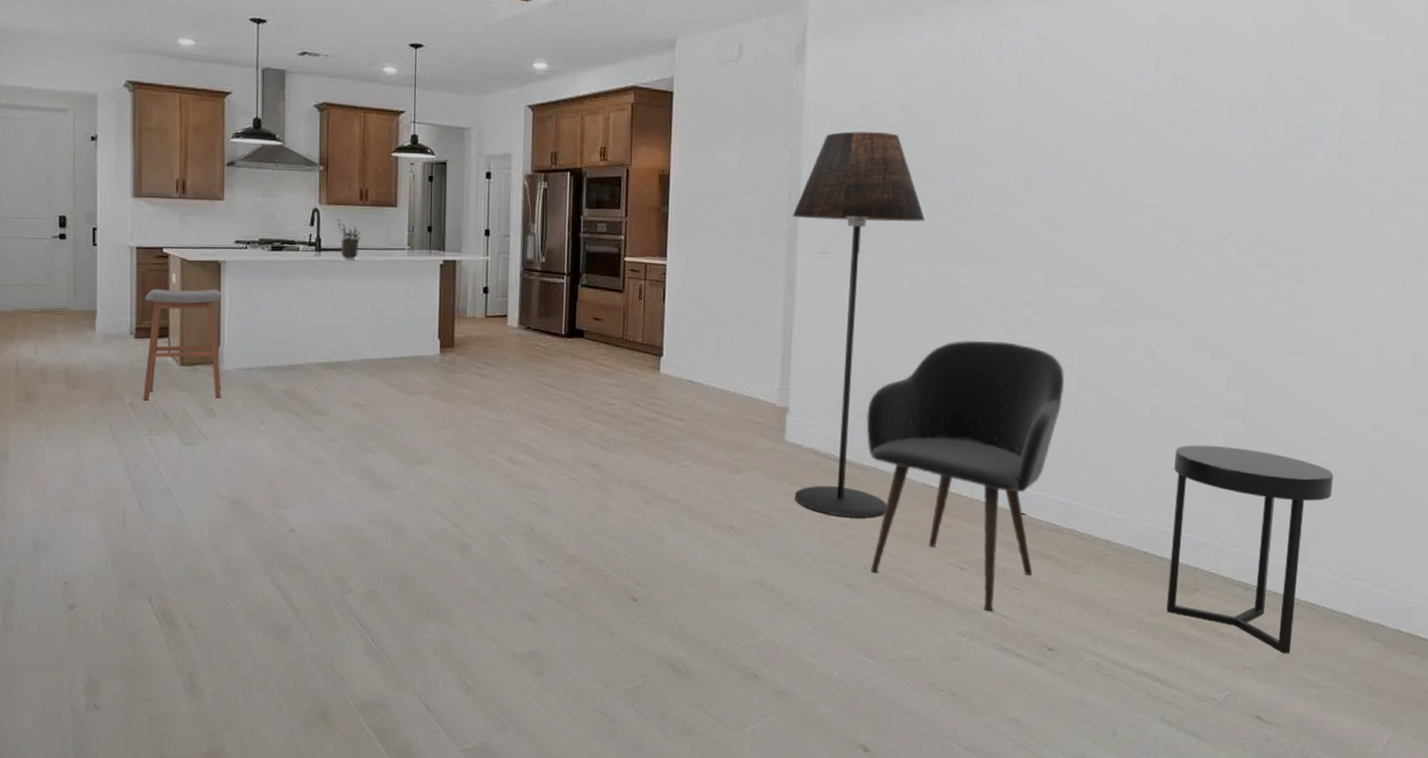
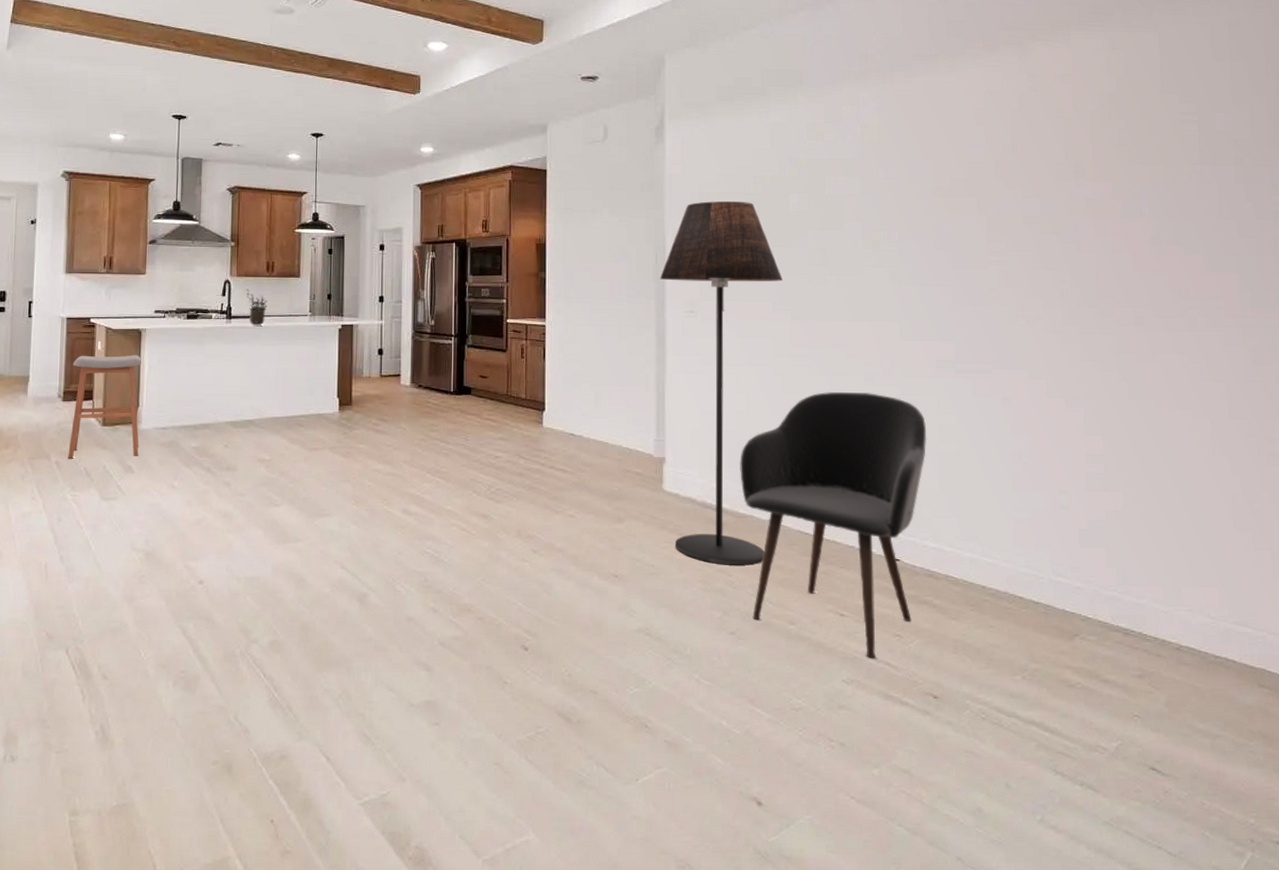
side table: present [1166,445,1334,653] -> none [1041,490,1200,700]

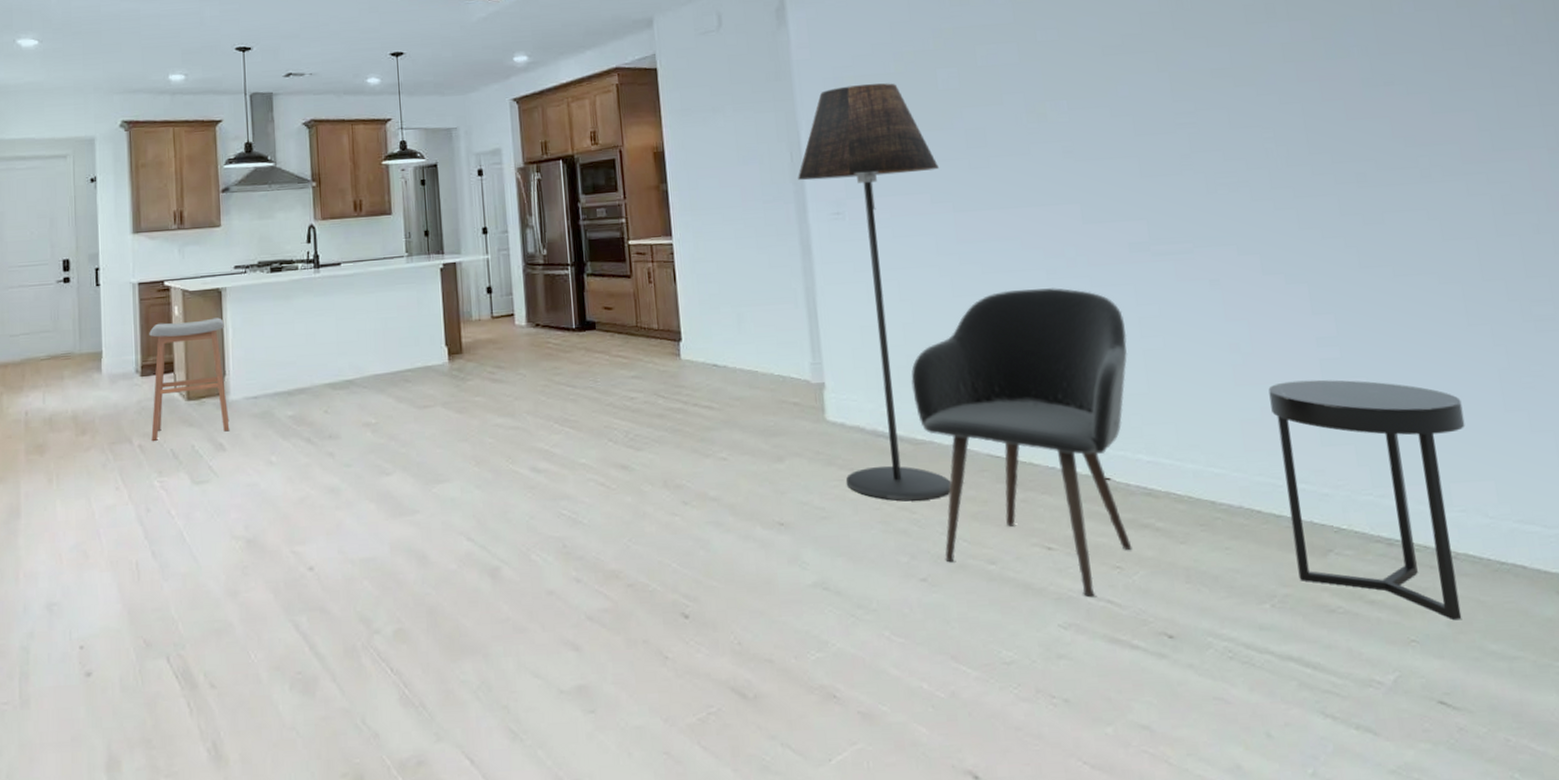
potted plant: present [246,289,268,326] -> none [333,232,359,273]
side table: none [1041,490,1200,700] -> present [1268,379,1465,619]

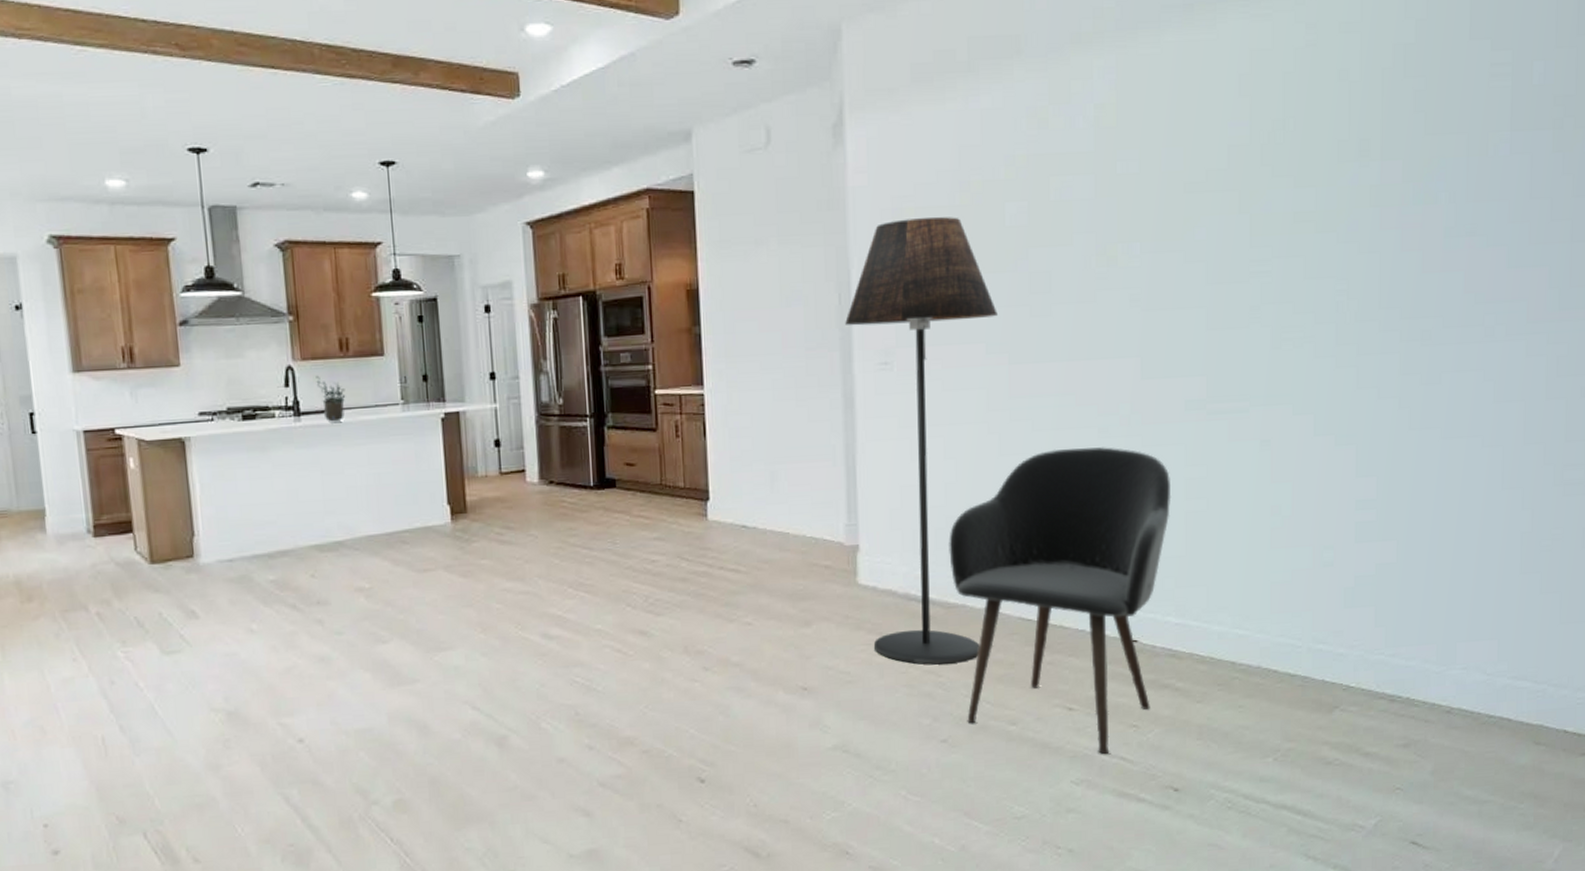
stool: present [149,317,230,441] -> none [100,471,202,608]
potted plant: none [333,232,359,273] -> present [315,375,346,422]
side table: present [1268,379,1465,619] -> none [1302,542,1482,768]

